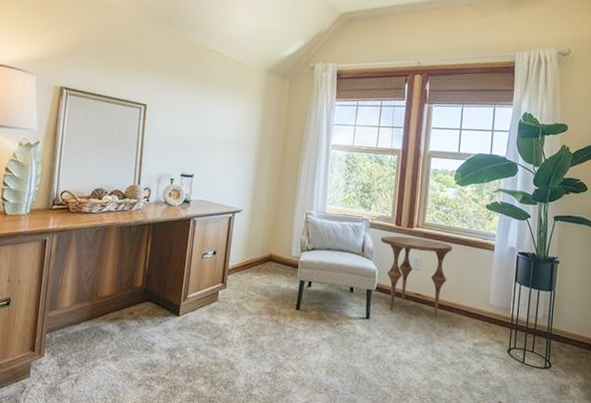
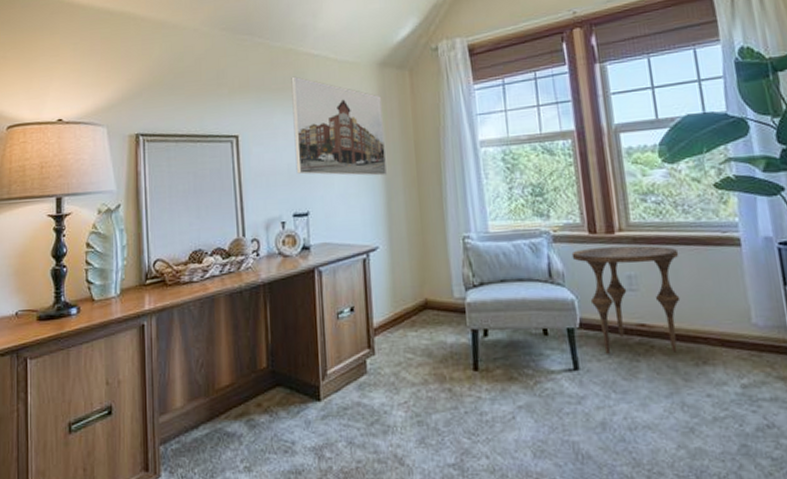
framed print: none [189,66,265,157] -> present [291,76,387,176]

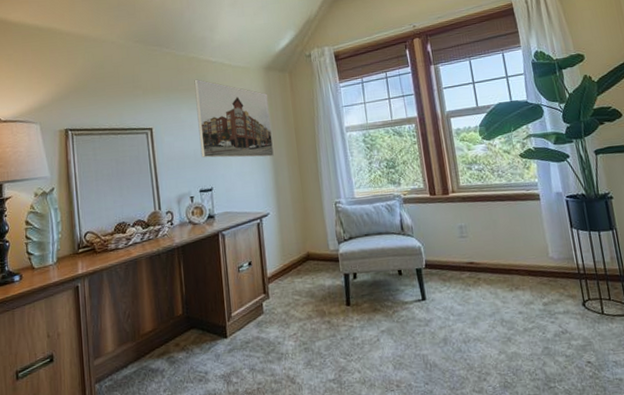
side table: present [571,245,681,354] -> none [417,202,498,286]

